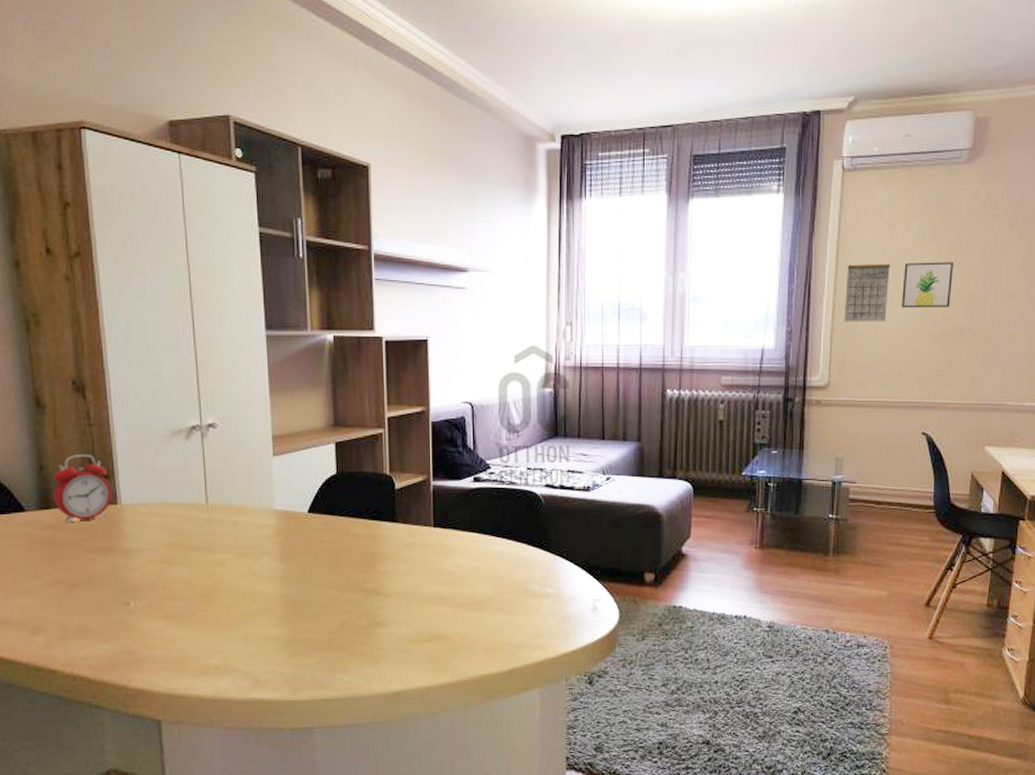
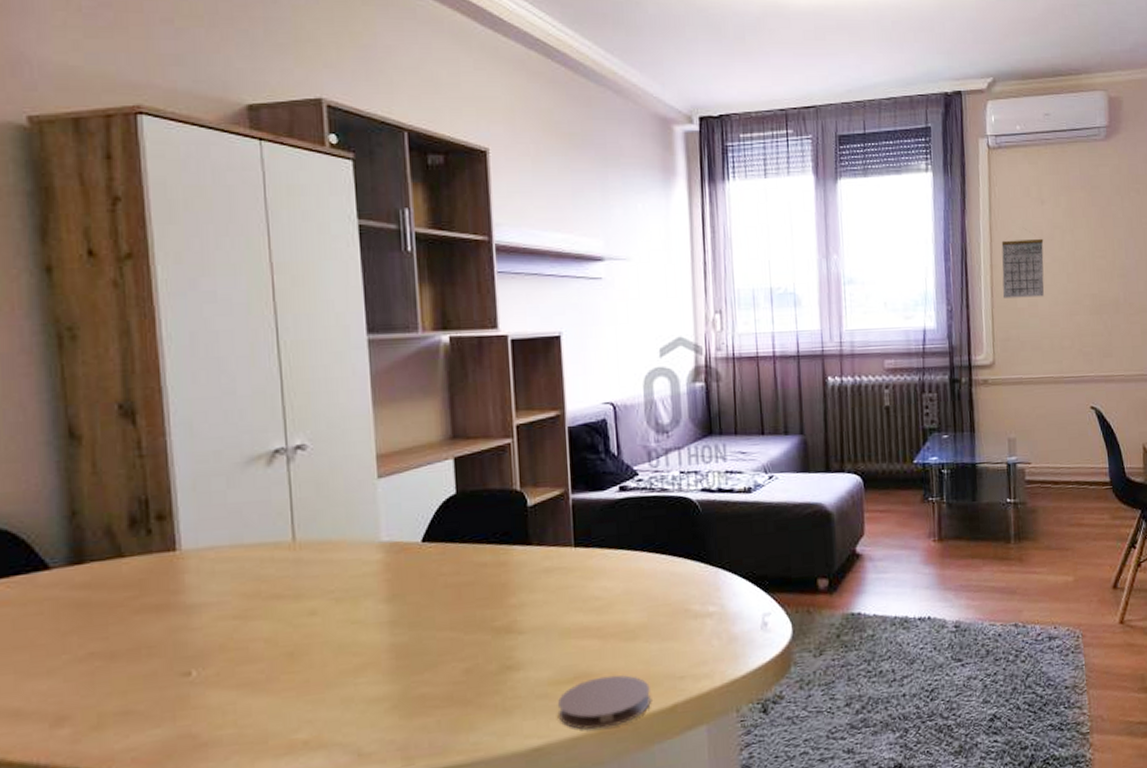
alarm clock: present [53,455,113,523] -> none [89,492,170,579]
coaster: none [415,639,493,682] -> present [557,675,651,730]
wall art: present [902,262,954,308] -> none [1056,235,1105,283]

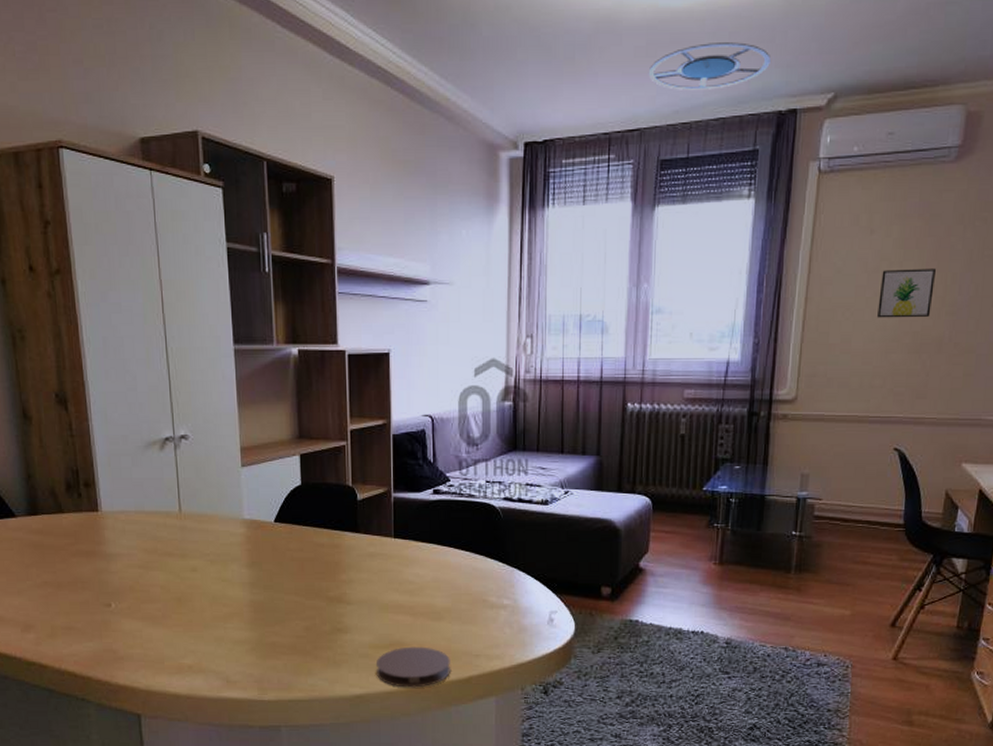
ceiling lamp: none [818,30,932,72] -> present [648,42,771,90]
calendar: present [1001,229,1045,299] -> none [814,260,868,333]
wall art: none [1056,235,1105,283] -> present [877,268,937,318]

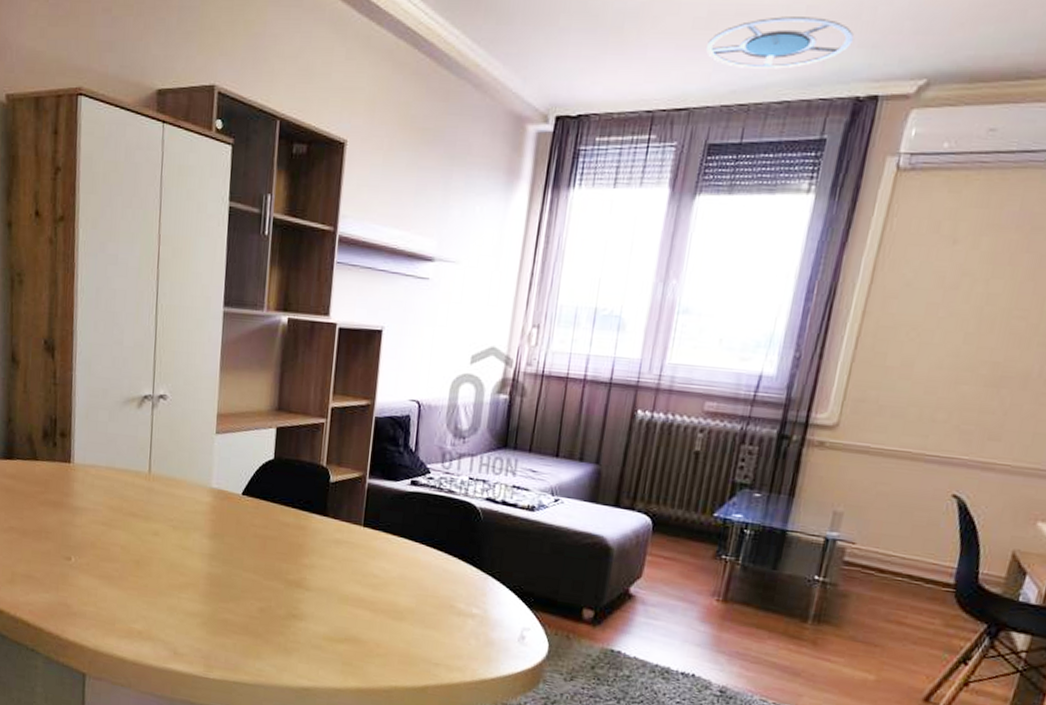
coaster: present [375,646,450,688] -> none [327,644,407,689]
wall art: present [877,268,937,318] -> none [950,287,1032,346]

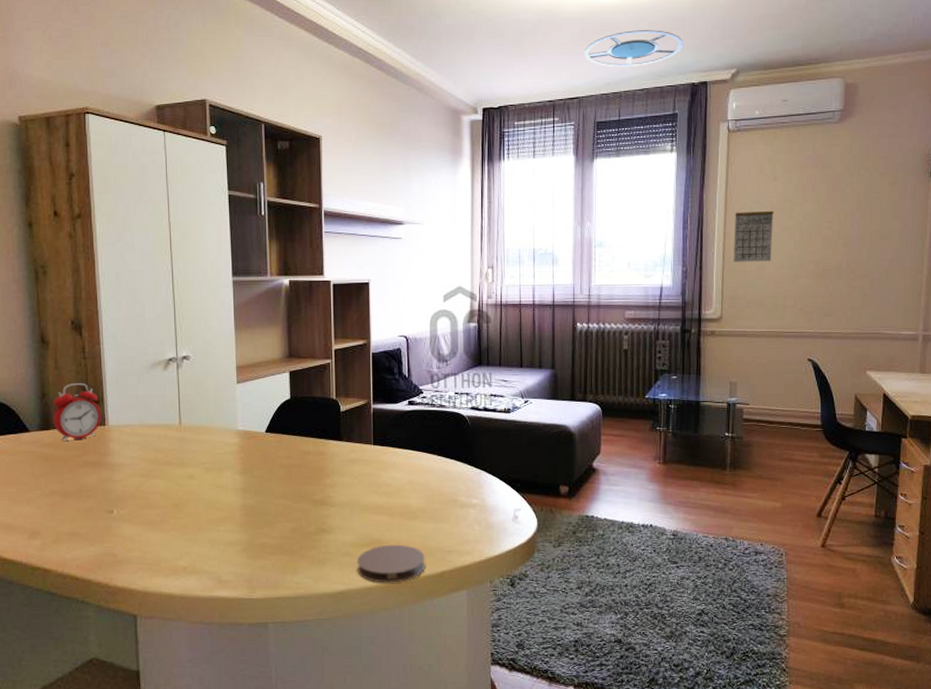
alarm clock: none [17,411,68,475] -> present [53,383,102,442]
coaster: none [327,644,407,689] -> present [356,544,425,583]
calendar: none [869,272,944,357] -> present [733,202,774,262]

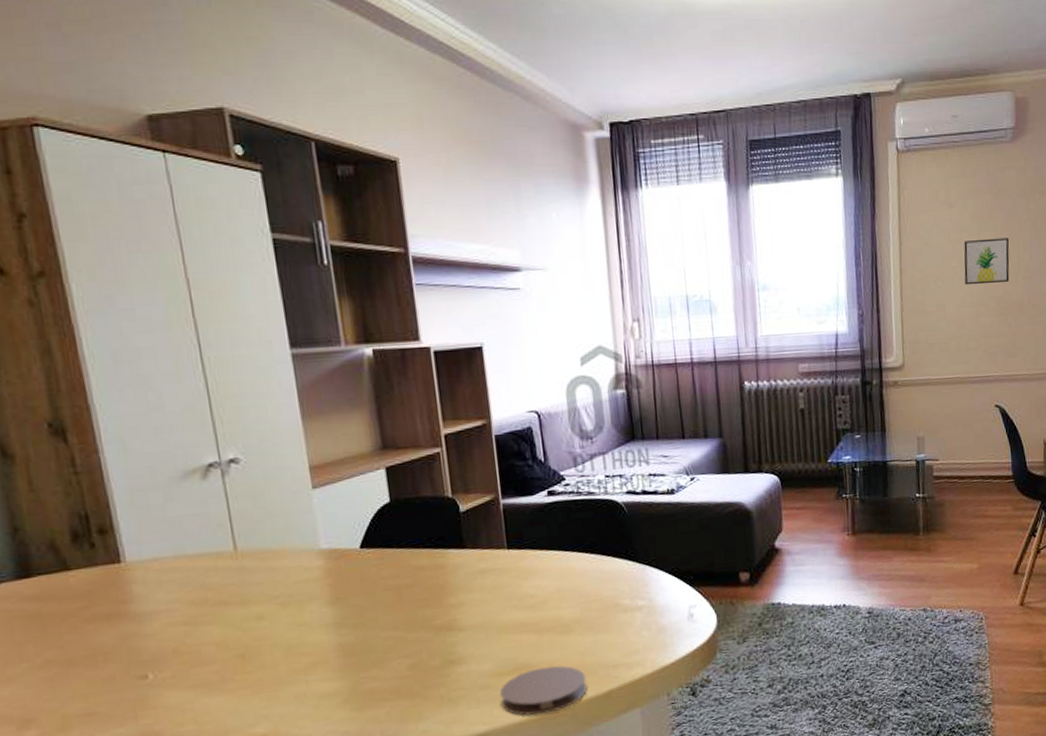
alarm clock: present [53,383,102,442] -> none [33,508,114,591]
ceiling lamp: present [583,30,683,67] -> none [727,29,841,74]
calendar: present [733,202,774,262] -> none [910,233,952,302]
wall art: none [785,208,831,249] -> present [964,238,1010,285]

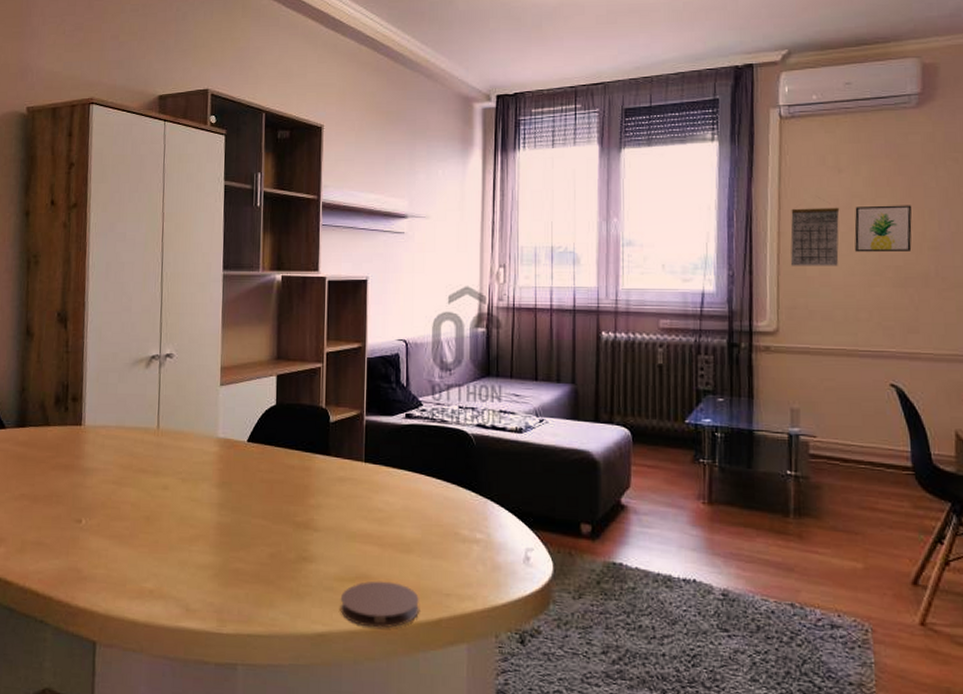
calendar: none [910,233,952,302] -> present [790,197,840,266]

